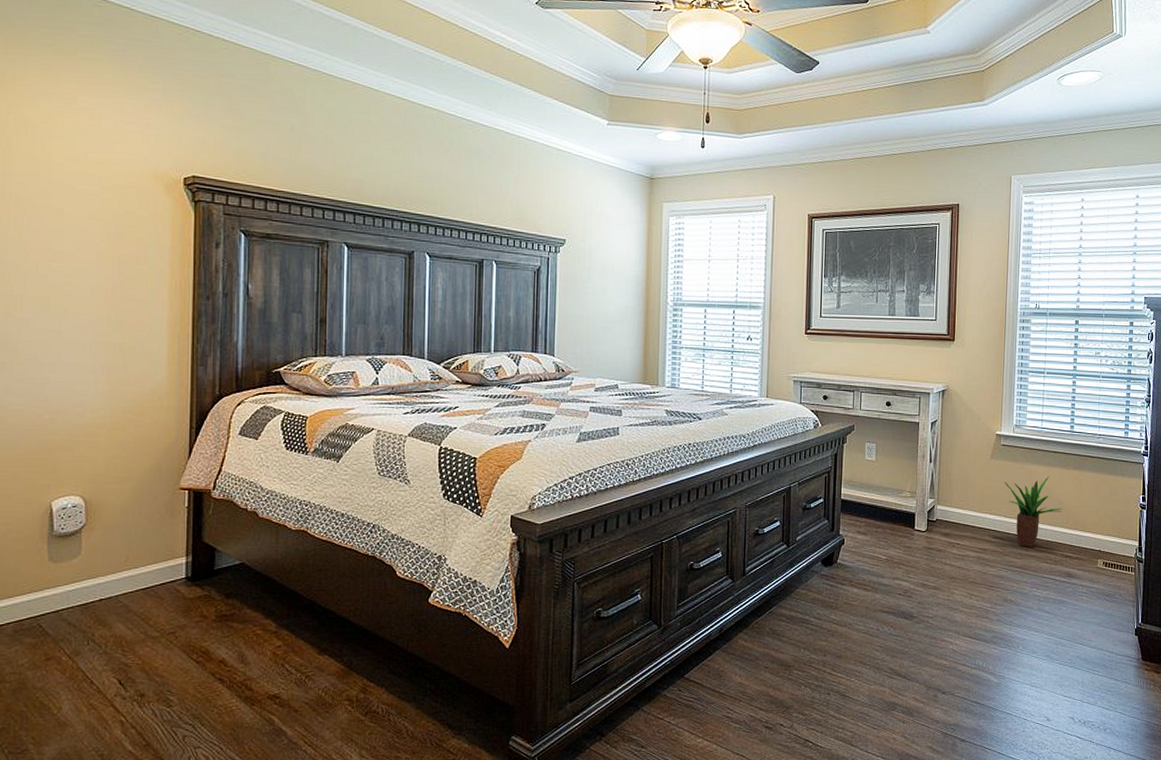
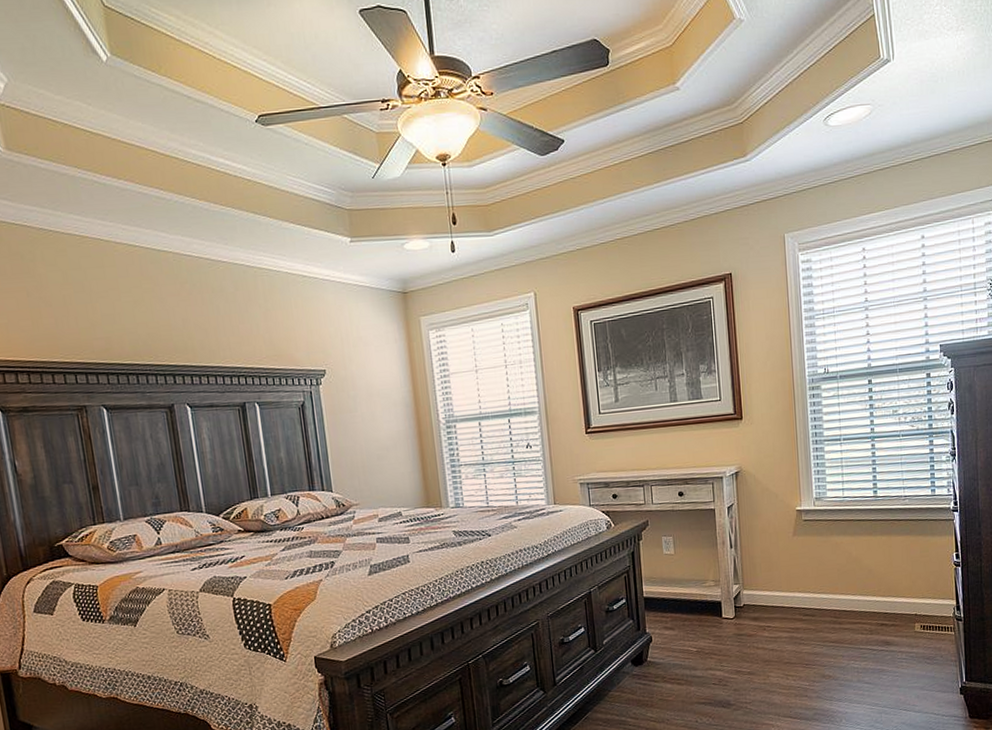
potted plant: present [1004,476,1062,547] -> none [809,546,873,621]

